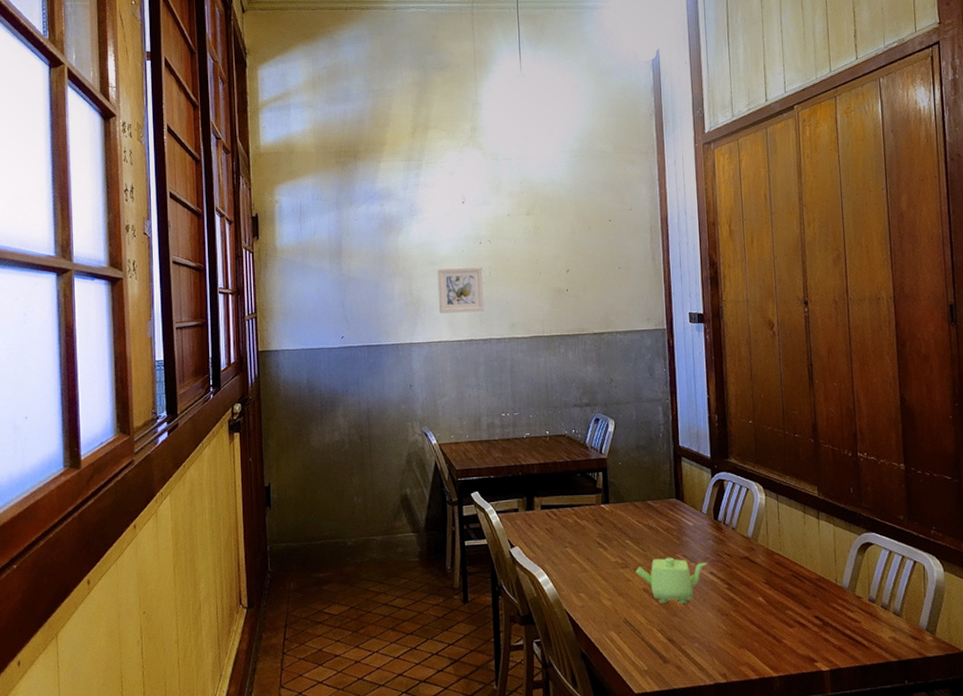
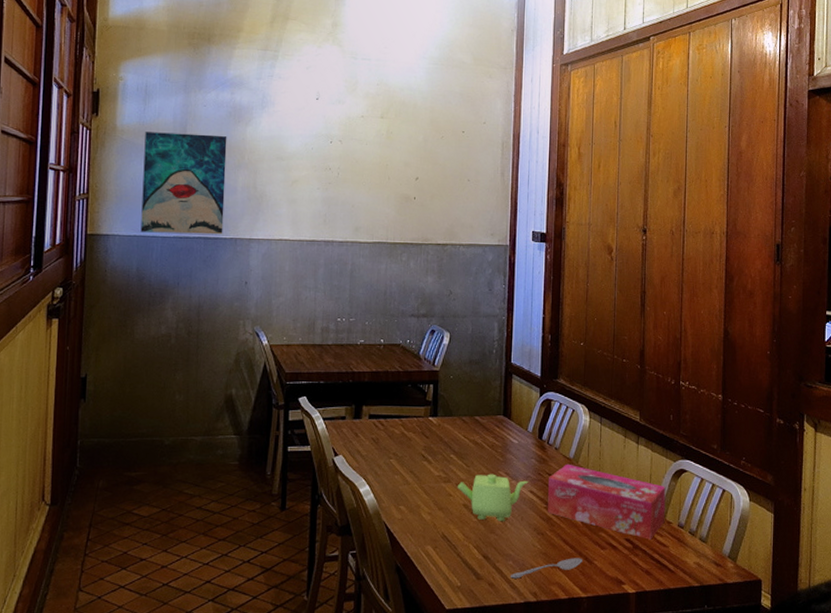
wall art: none [303,246,385,345] -> present [140,132,227,235]
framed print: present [437,266,484,314] -> none [282,164,331,213]
spoon: none [697,637,771,661] -> present [510,558,582,579]
tissue box: none [728,543,855,616] -> present [548,463,666,540]

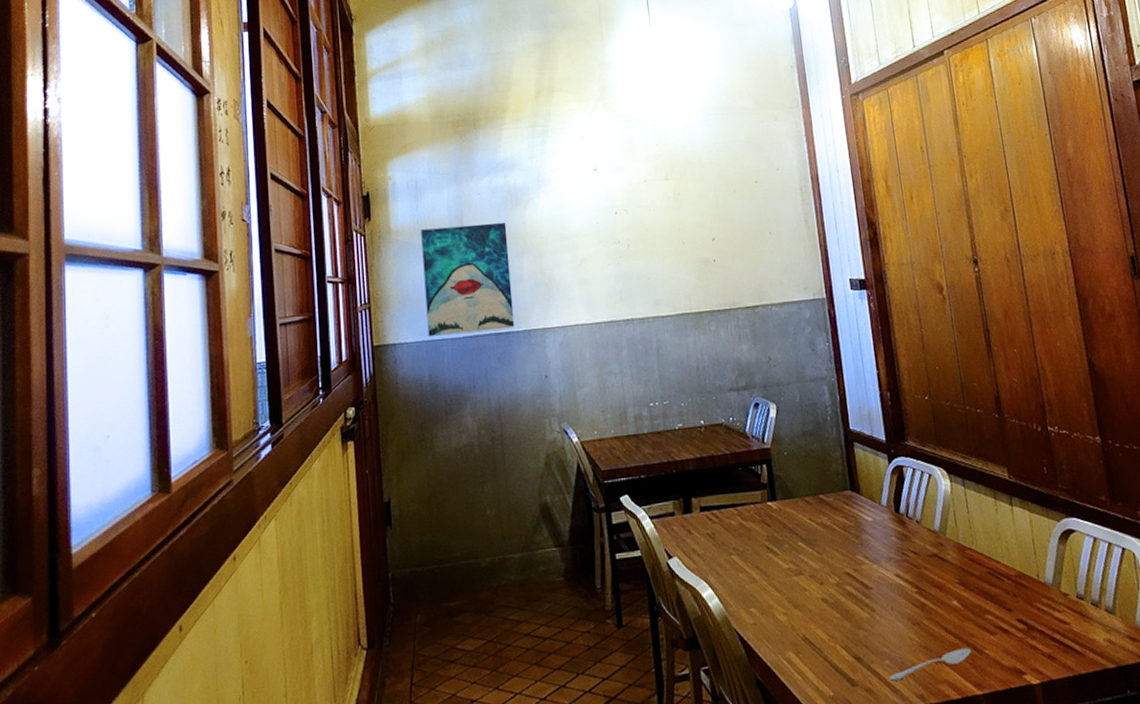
teapot: present [458,474,528,522] -> none [812,559,892,615]
tissue box: present [548,463,666,540] -> none [915,538,1061,618]

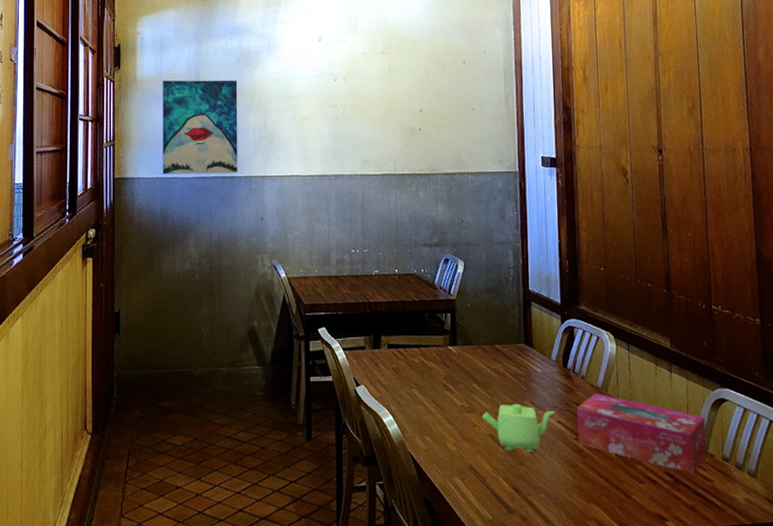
teapot: none [812,559,892,615] -> present [482,403,556,454]
spoon: present [889,648,971,681] -> none [543,492,620,513]
tissue box: none [915,538,1061,618] -> present [577,393,708,474]

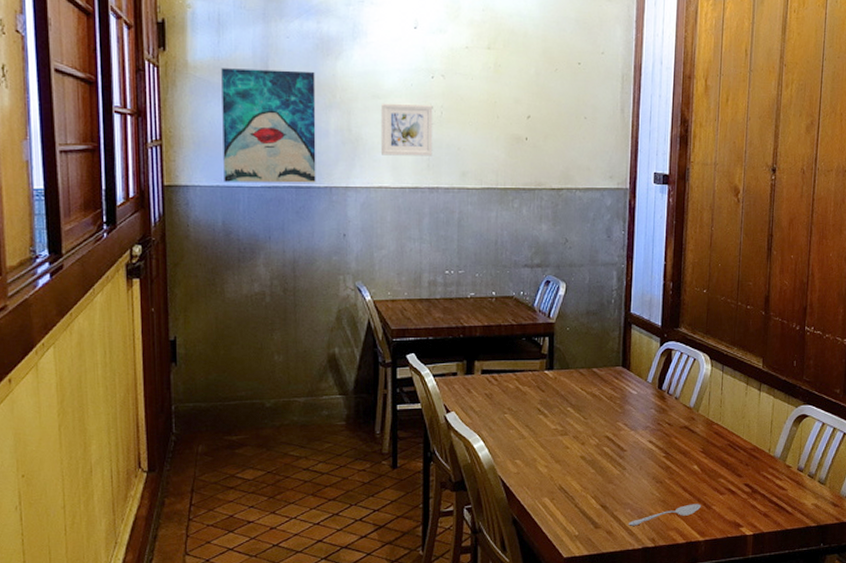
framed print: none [292,103,337,148] -> present [380,103,433,156]
teapot: present [482,403,556,454] -> none [575,425,647,472]
spoon: none [543,492,620,513] -> present [628,504,701,526]
tissue box: present [577,393,708,474] -> none [667,413,787,484]

